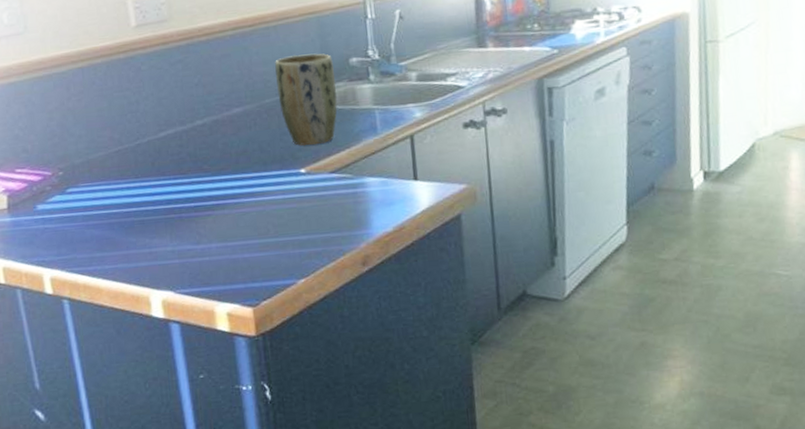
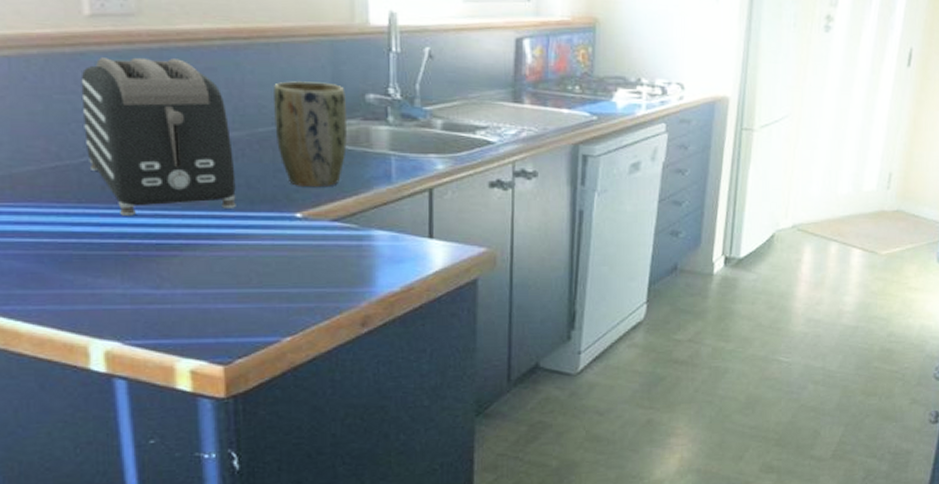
toaster: none [132,51,253,186] -> present [81,57,236,216]

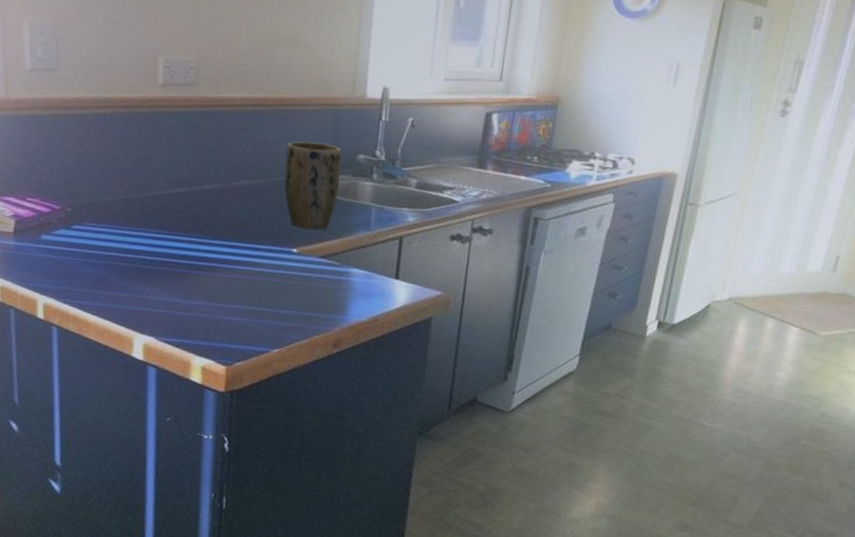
toaster: present [81,57,236,216] -> none [148,117,252,241]

